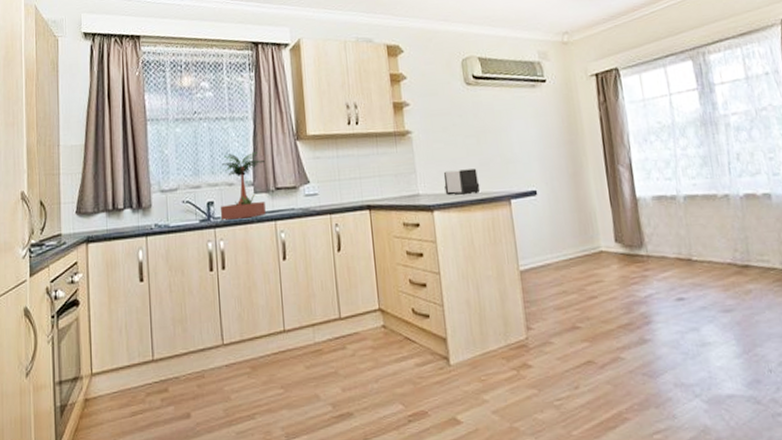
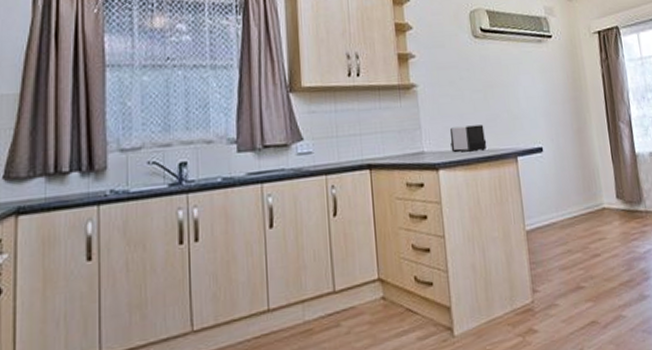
potted plant: present [221,152,266,220] -> none [196,105,251,184]

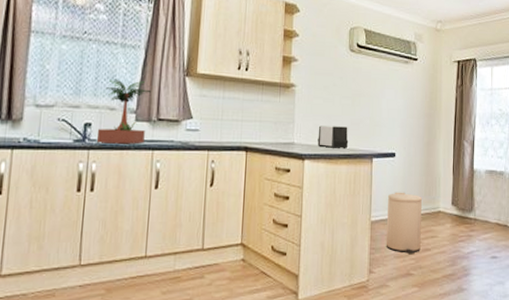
potted plant: none [196,105,251,184] -> present [97,79,151,144]
pedal bin: none [541,191,589,264] -> present [386,192,422,254]

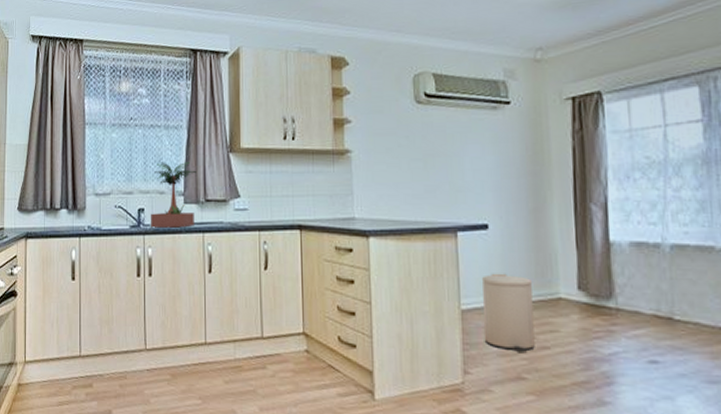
toaster: present [317,125,349,150] -> none [383,195,423,223]

